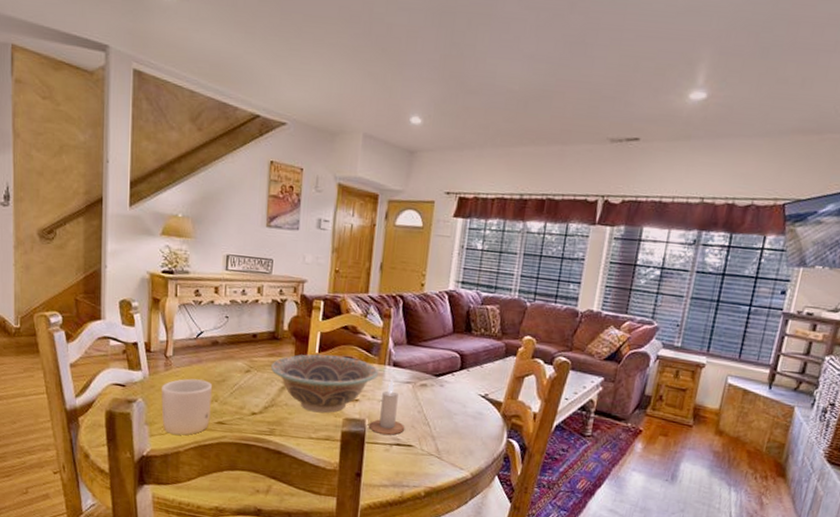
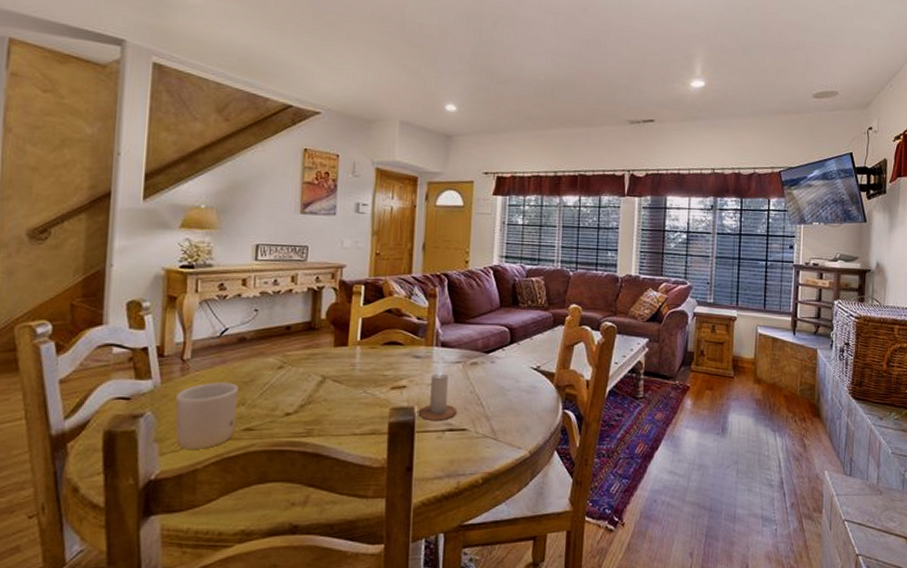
decorative bowl: present [271,354,378,413] -> none [307,340,426,405]

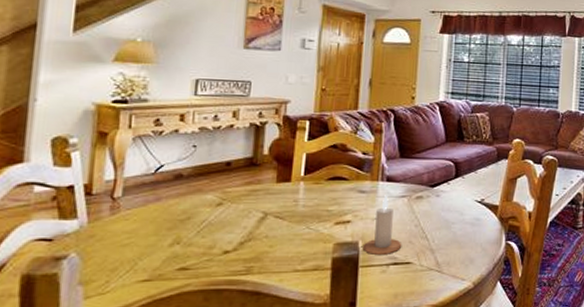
mug: present [175,382,239,449] -> none [103,221,175,292]

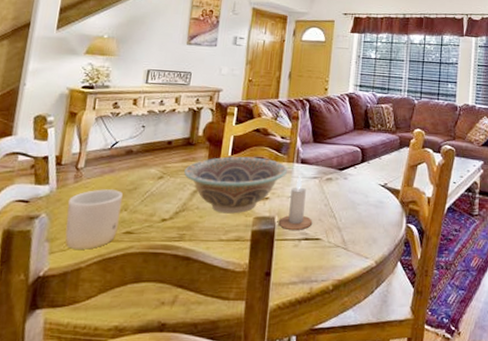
mug: none [103,221,175,292] -> present [65,189,124,250]
decorative bowl: none [248,176,371,241] -> present [184,156,287,214]

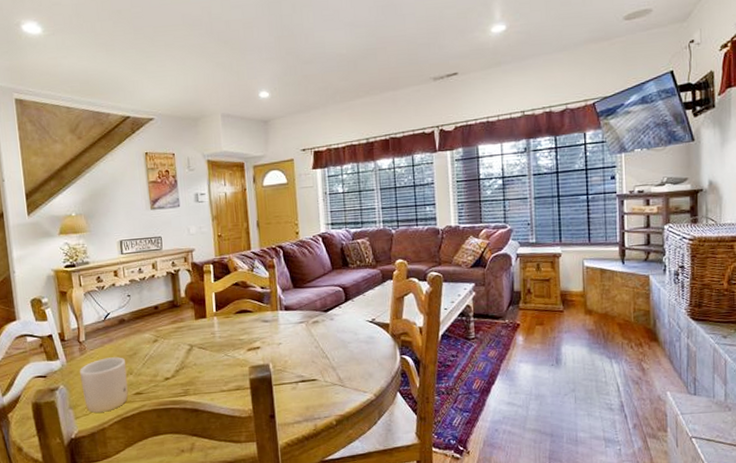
decorative bowl: present [184,156,287,214] -> none [175,310,273,367]
candle: present [278,176,313,230] -> none [273,322,307,374]

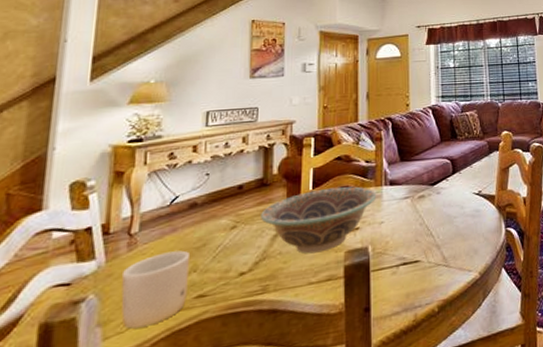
decorative bowl: none [175,310,273,367] -> present [261,186,376,254]

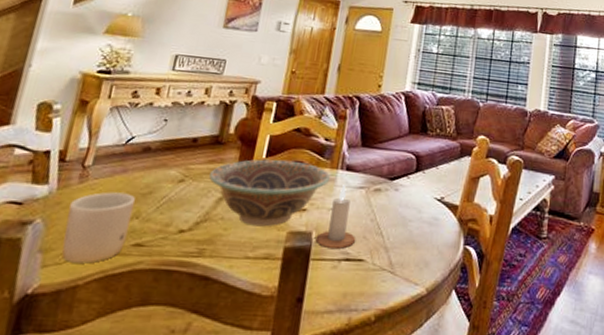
candle: none [372,198,410,258] -> present [315,184,356,249]

